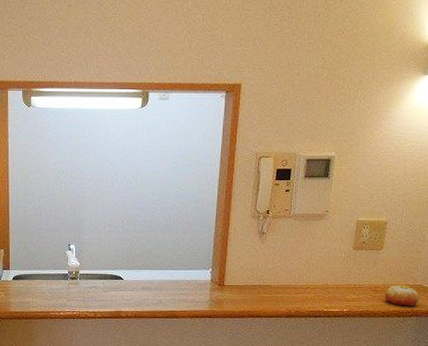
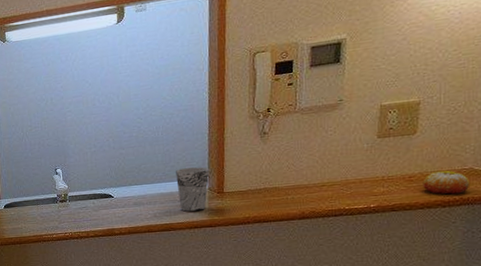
cup: none [183,258,213,302] -> present [176,167,210,212]

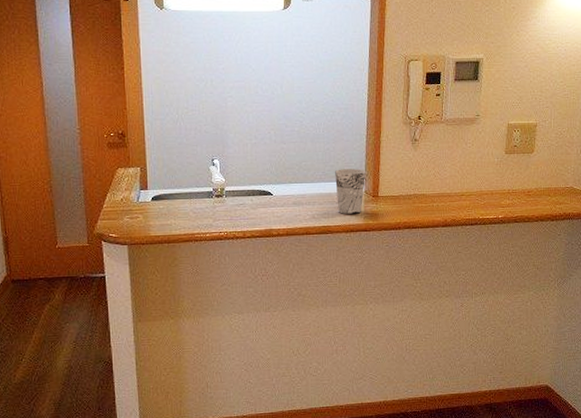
fruit: present [423,170,469,195] -> none [538,187,570,210]

